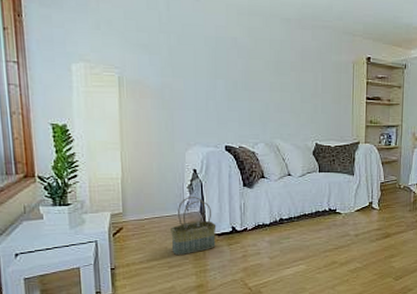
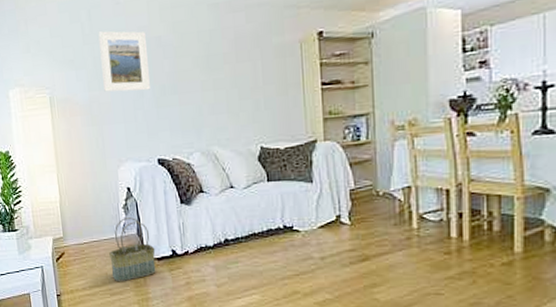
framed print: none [176,23,223,84] -> present [98,30,150,92]

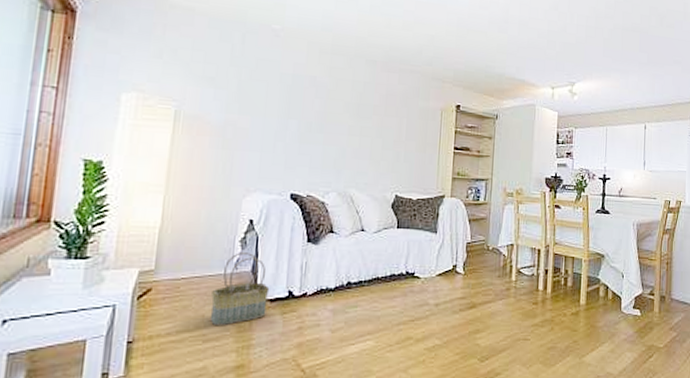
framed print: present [98,30,150,92] -> none [244,57,301,124]

